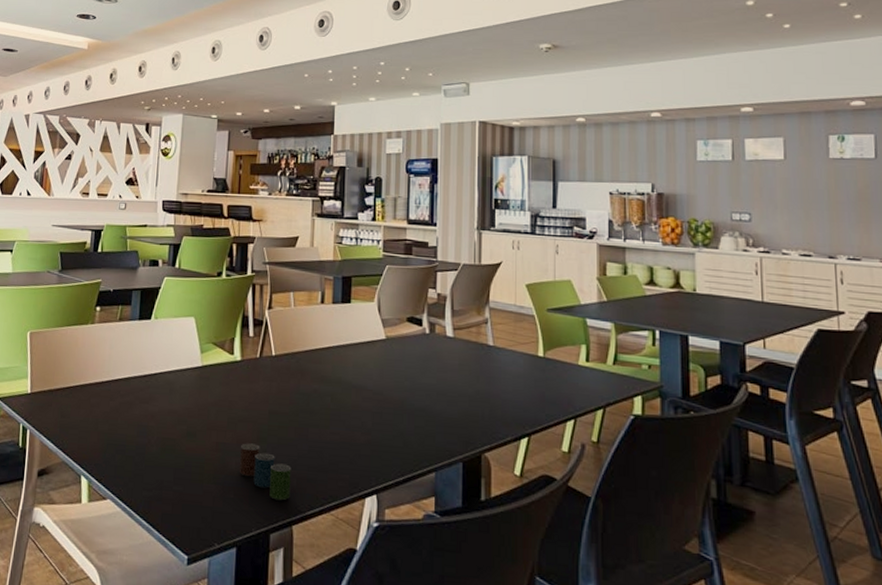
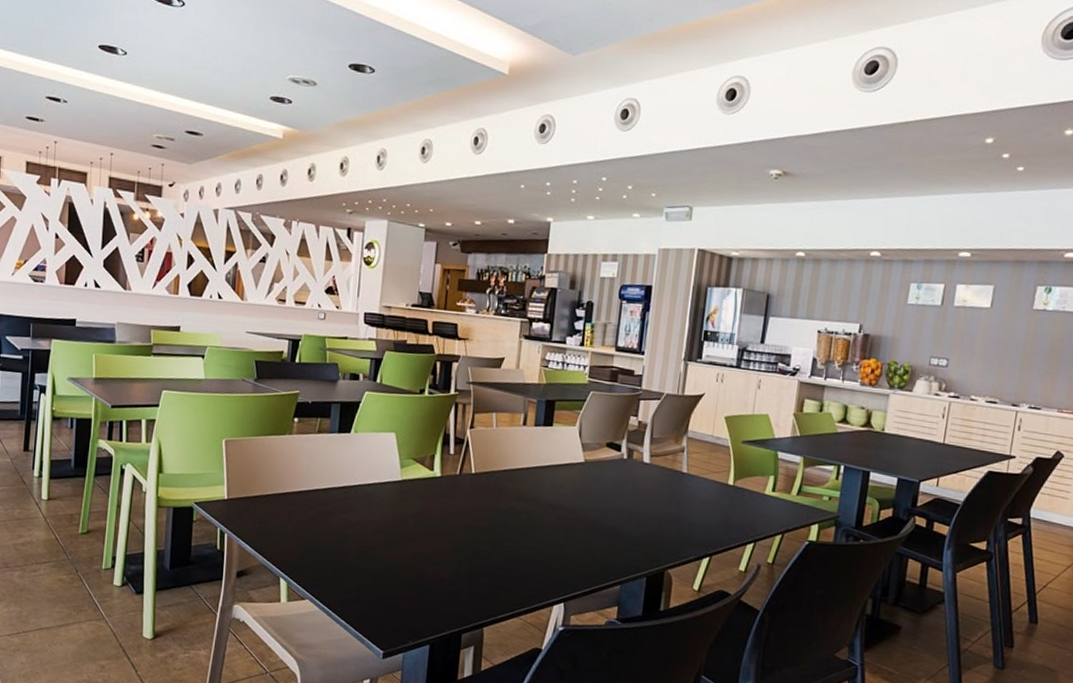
cup: present [240,443,292,501] -> none [435,553,485,606]

